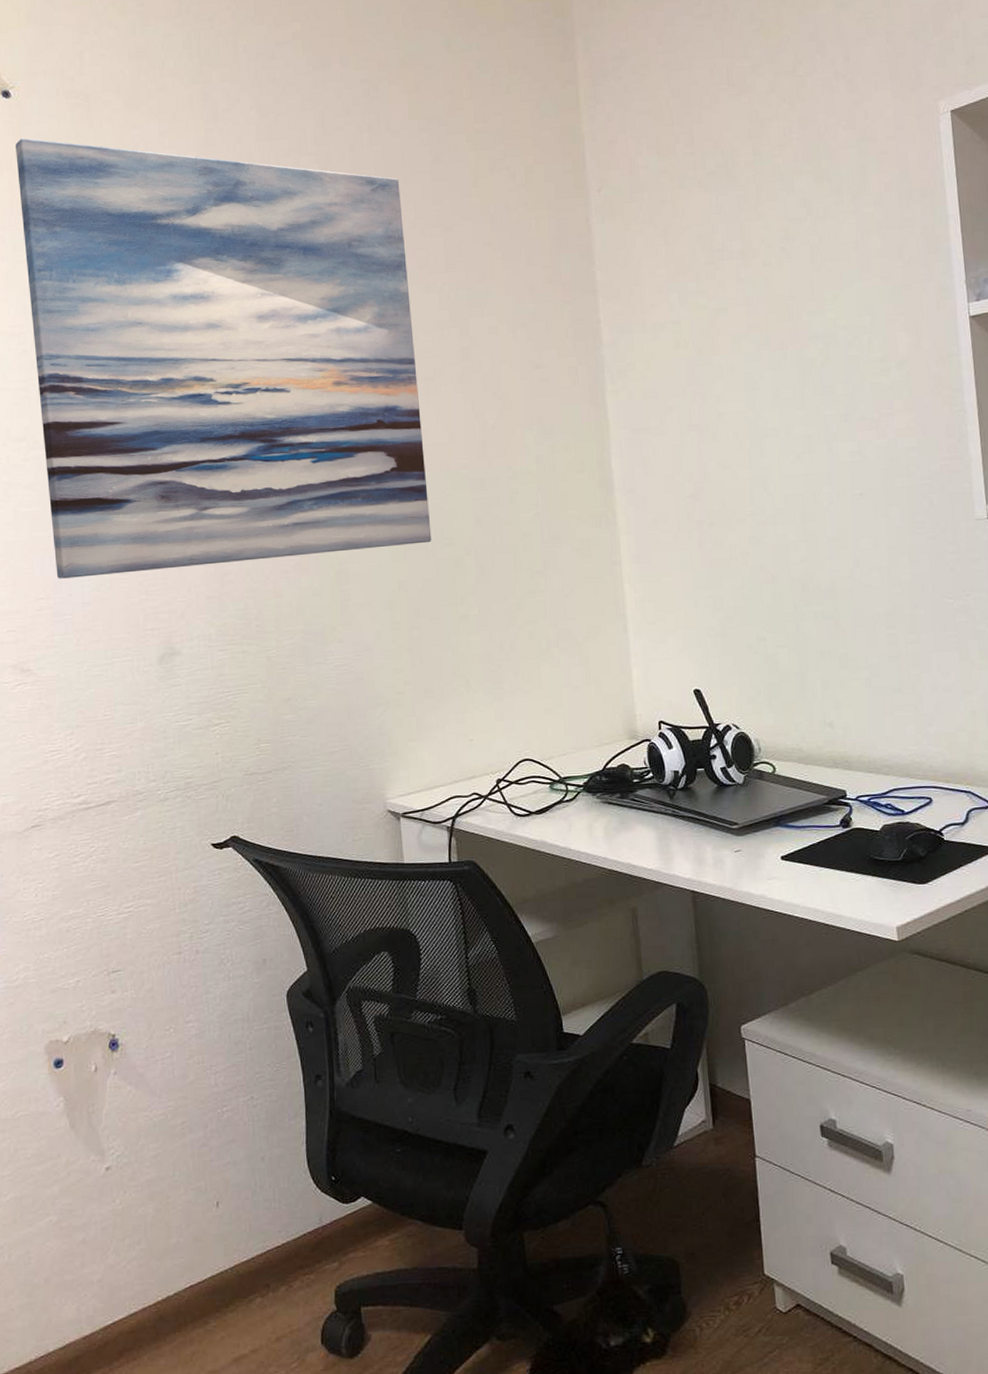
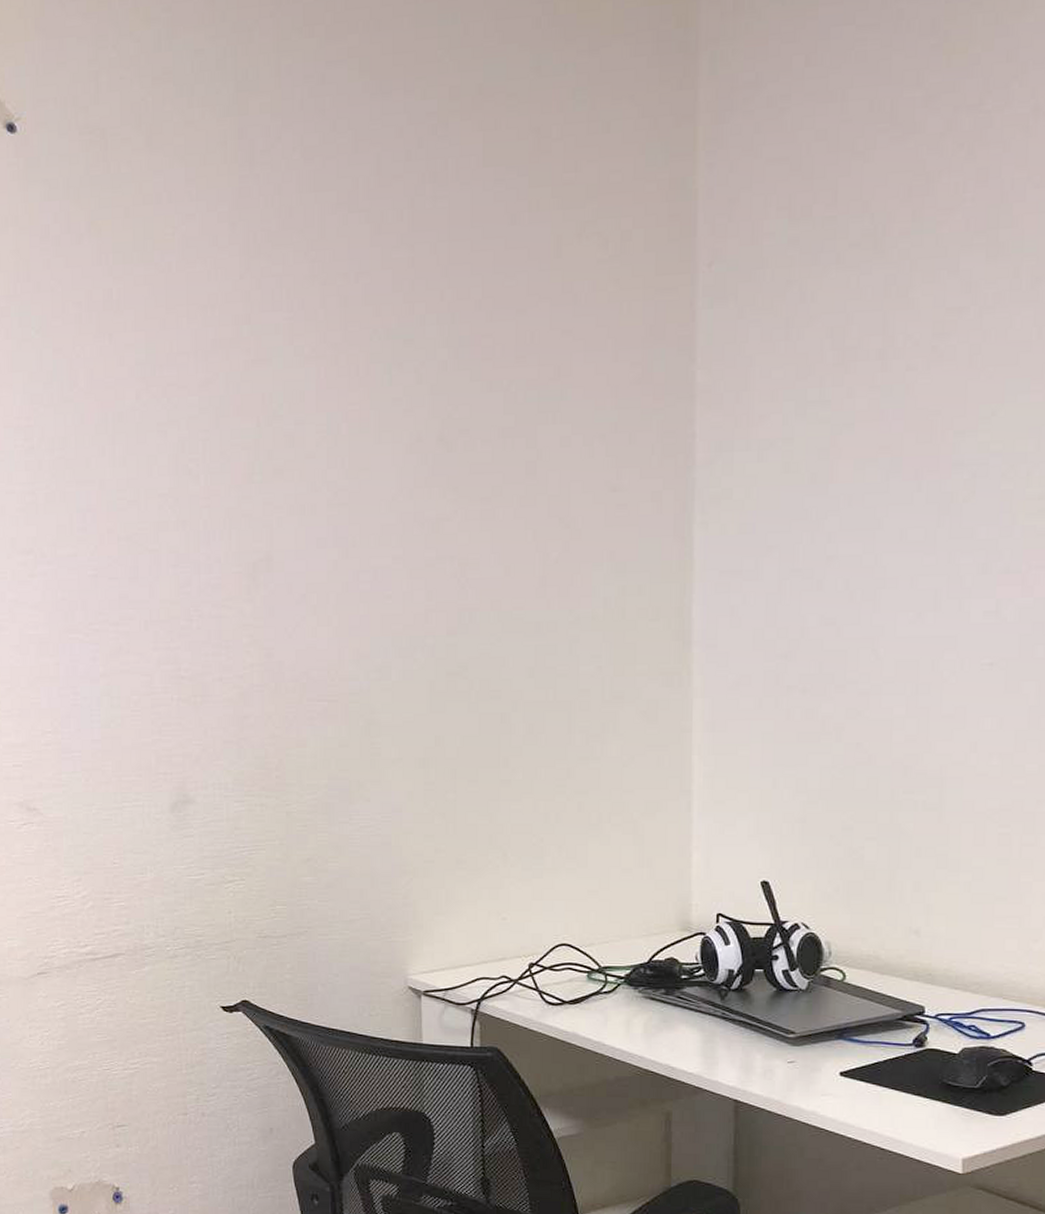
wall art: present [15,138,432,579] -> none [22,184,476,712]

